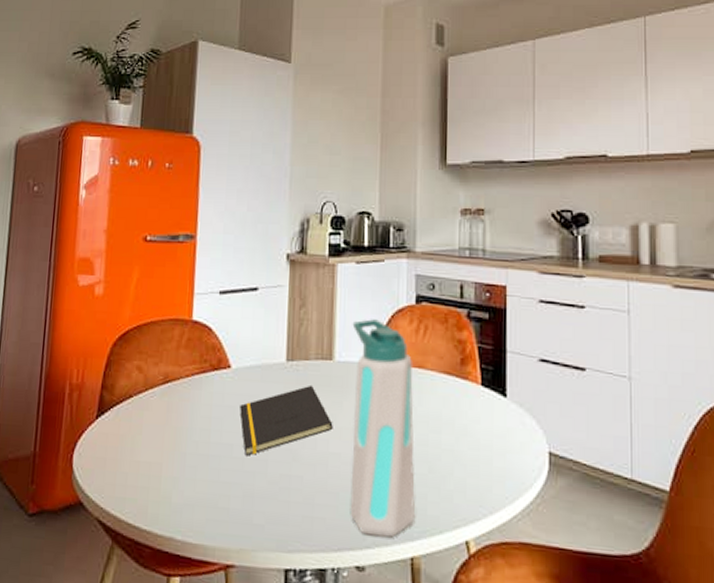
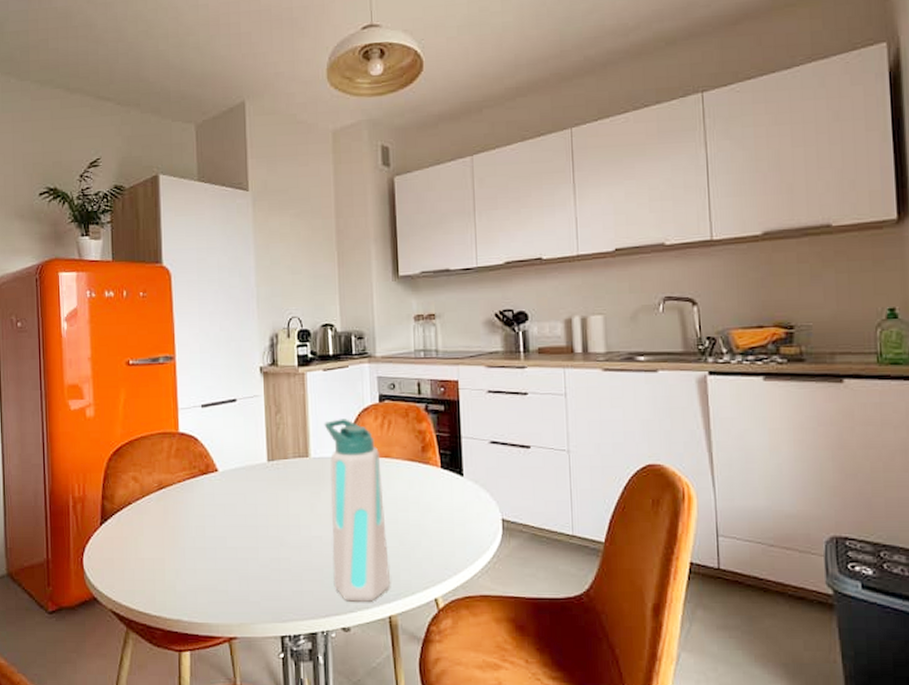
notepad: present [240,385,333,456] -> none [229,480,314,545]

